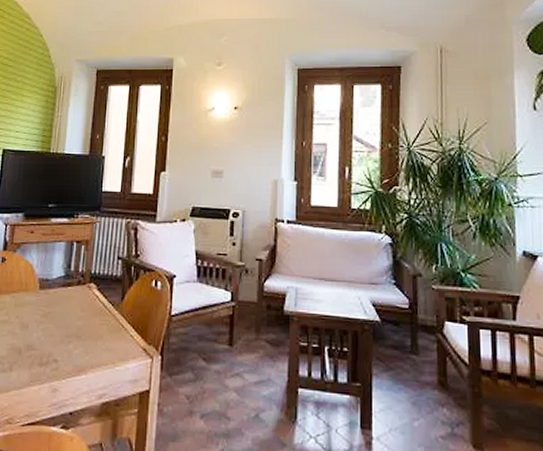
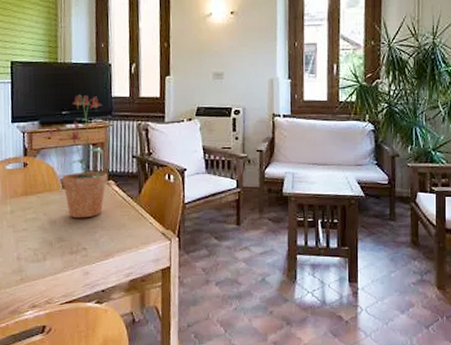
potted plant: none [30,187,91,325] -> present [47,94,107,218]

